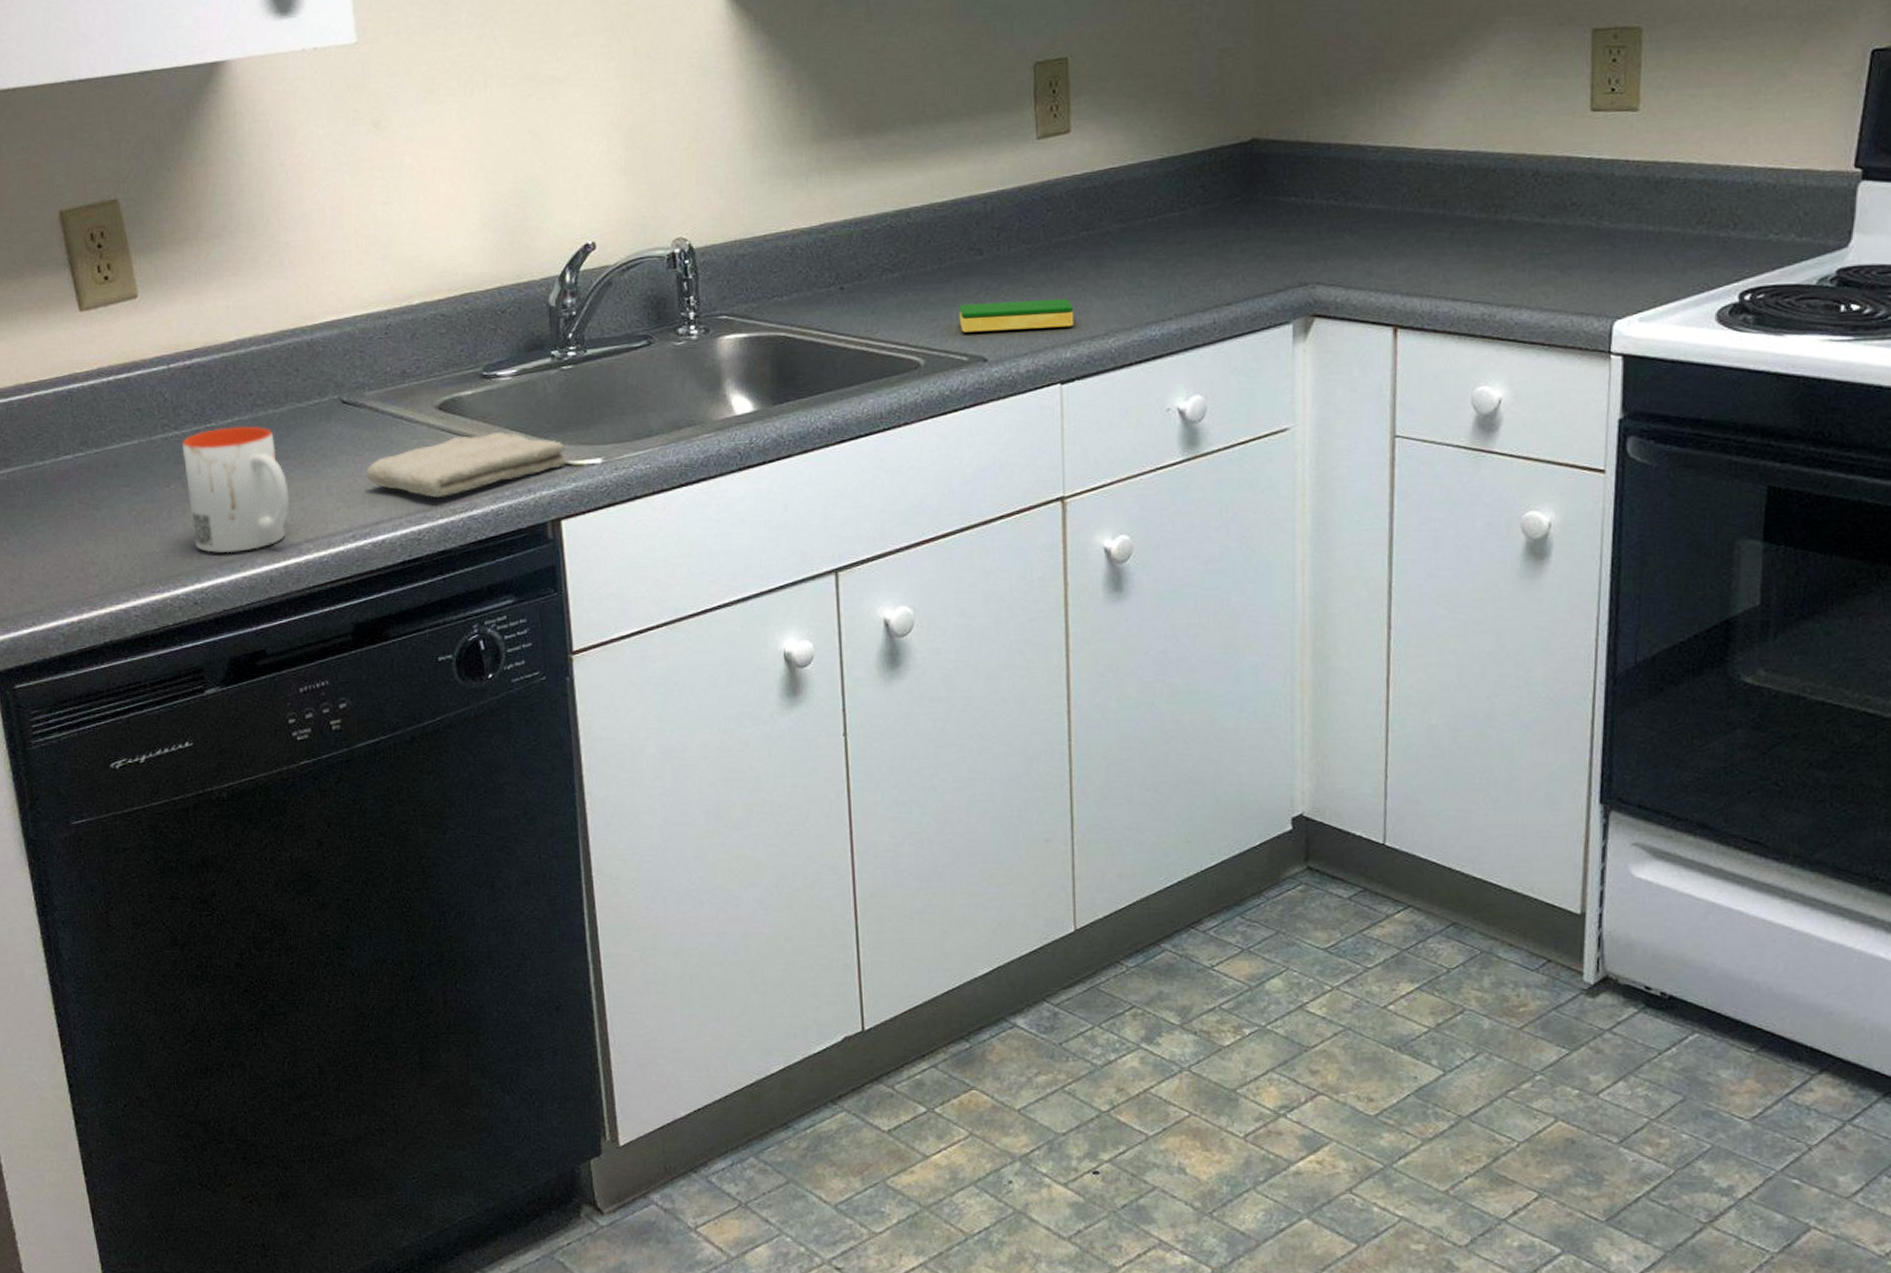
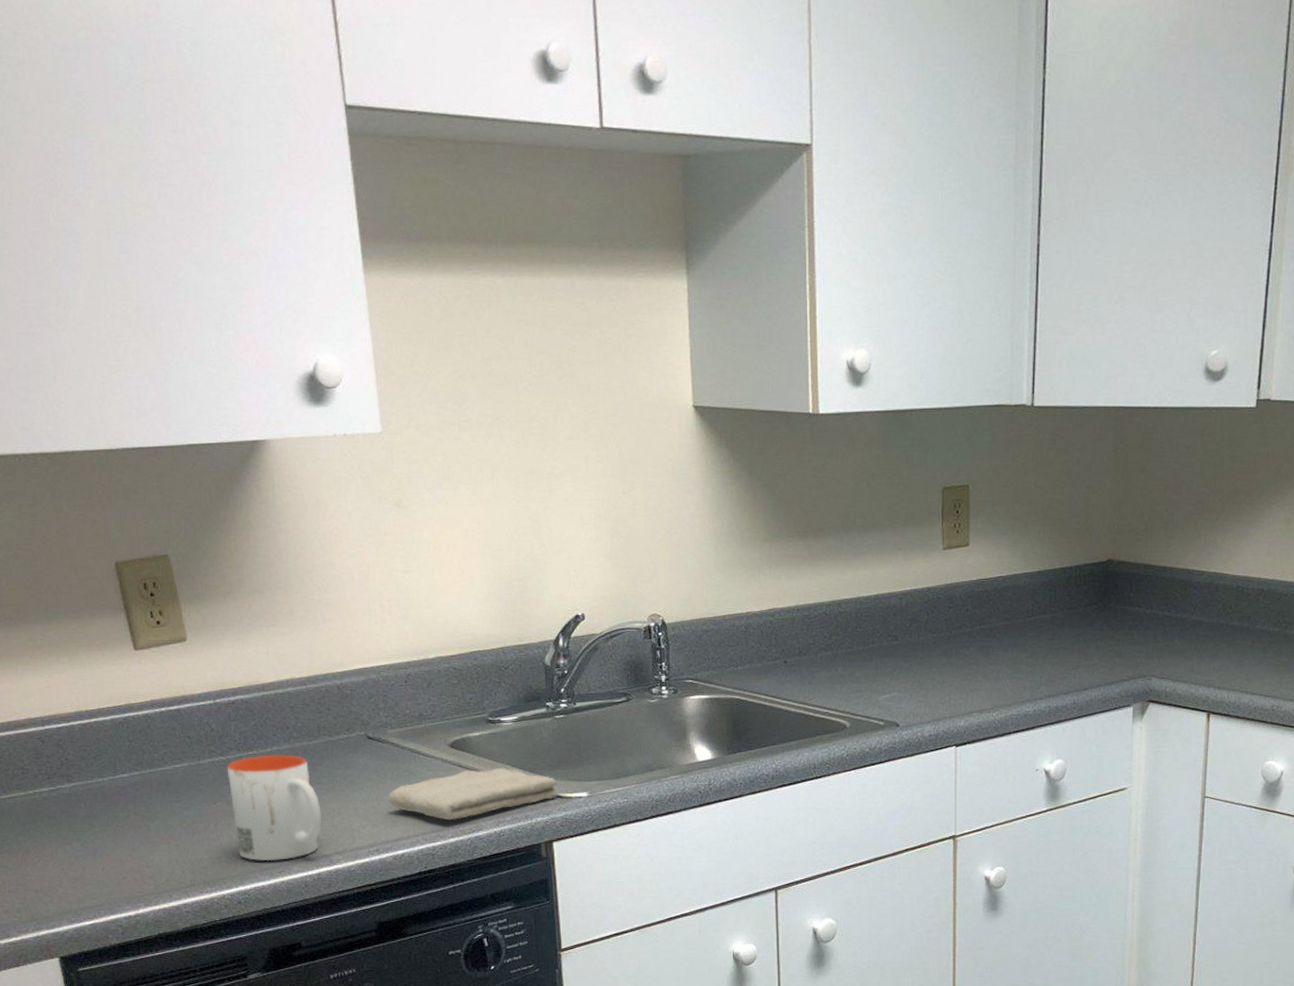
dish sponge: present [959,299,1074,333] -> none [878,679,968,702]

